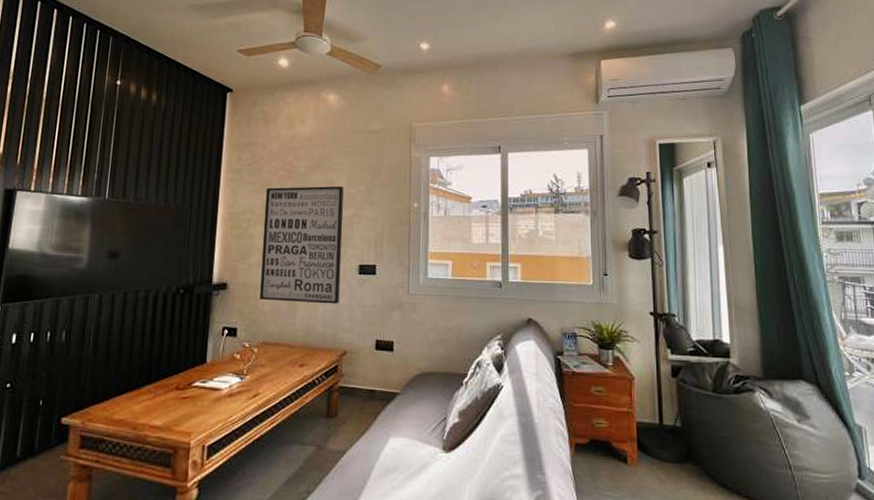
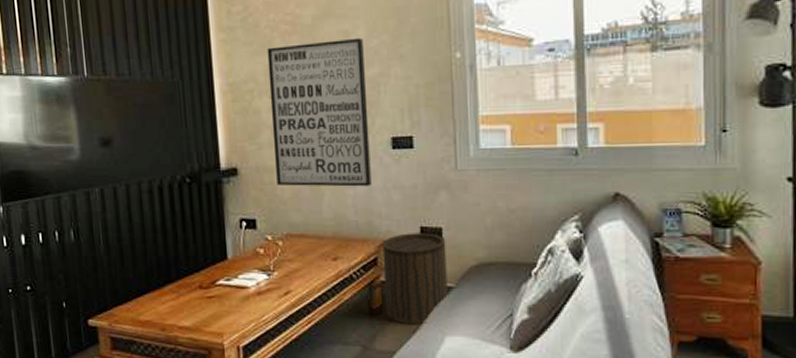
stool: none [340,345,396,427] -> present [382,233,448,325]

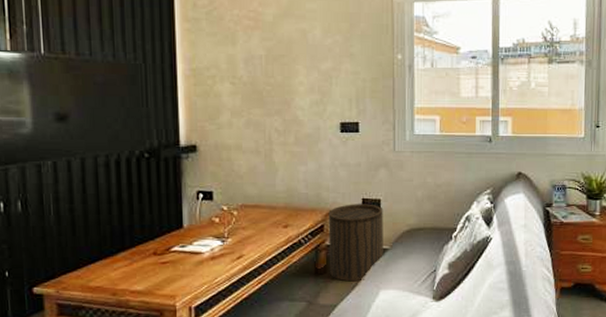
wall art: present [267,37,372,187] -> none [230,36,321,164]

